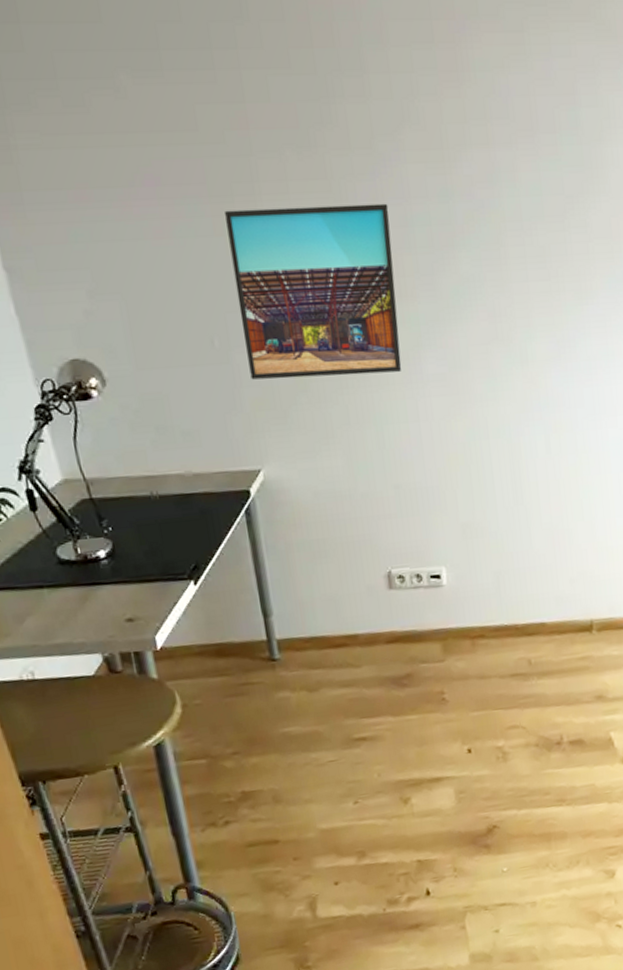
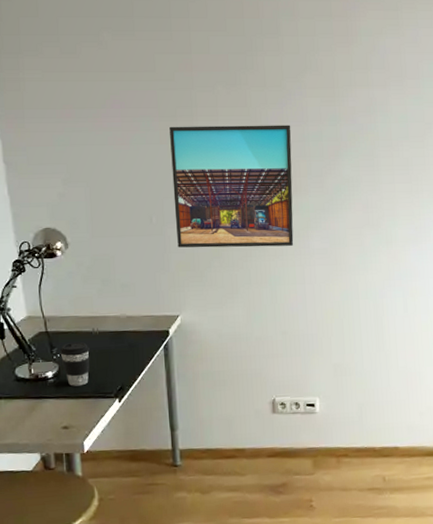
coffee cup: none [111,510,153,568] -> present [59,341,90,386]

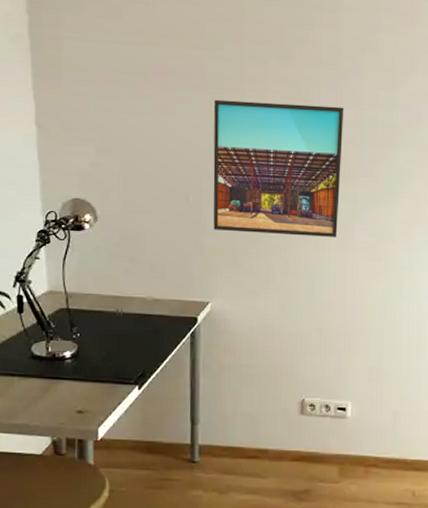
coffee cup: present [59,341,90,386] -> none [79,321,112,369]

